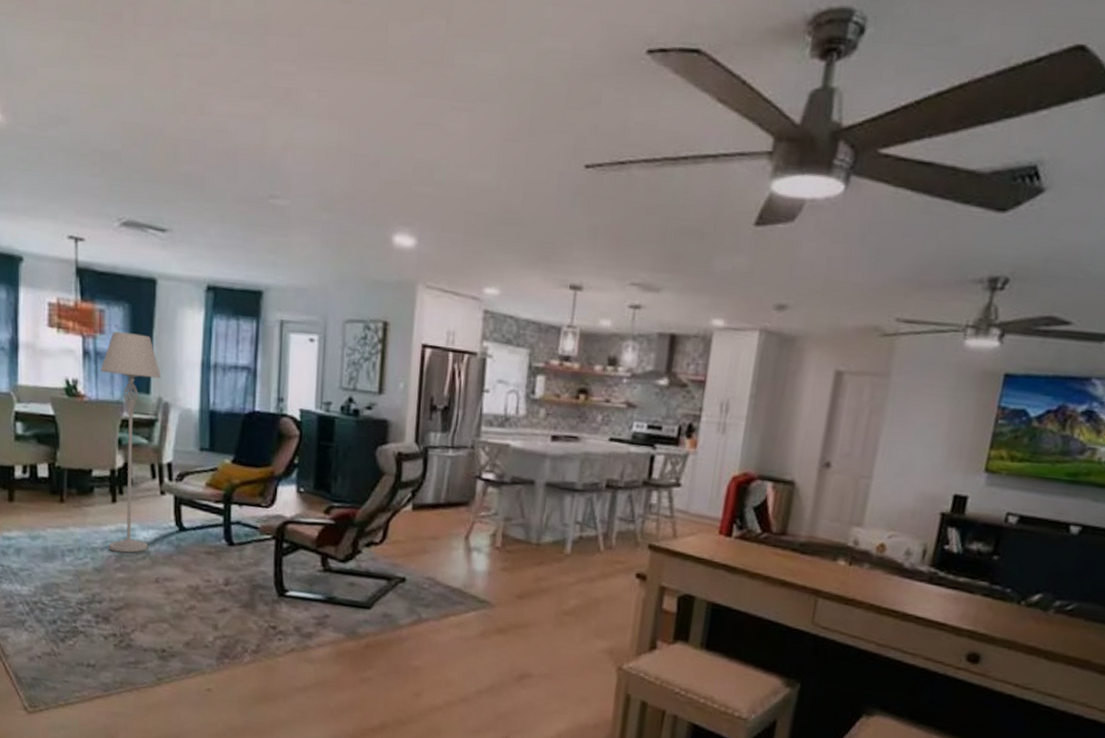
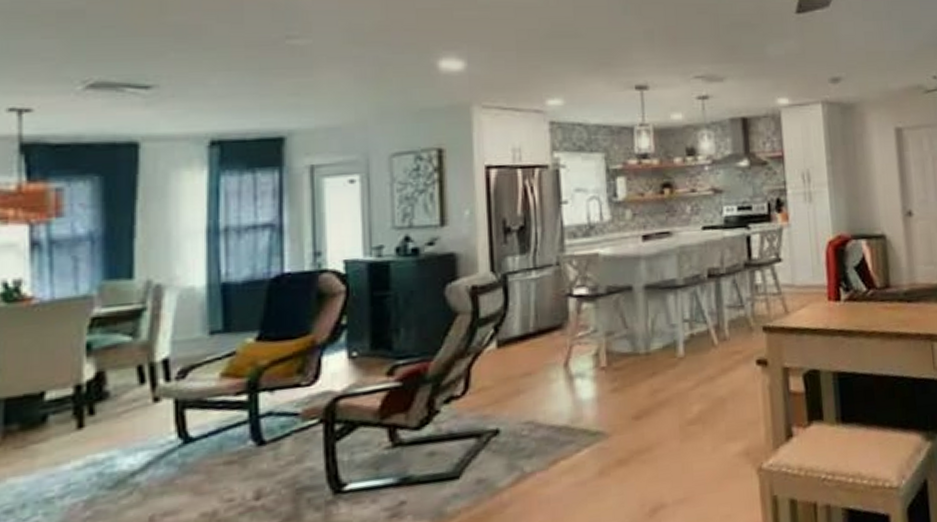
floor lamp: present [100,331,161,553] -> none [57,208,148,496]

